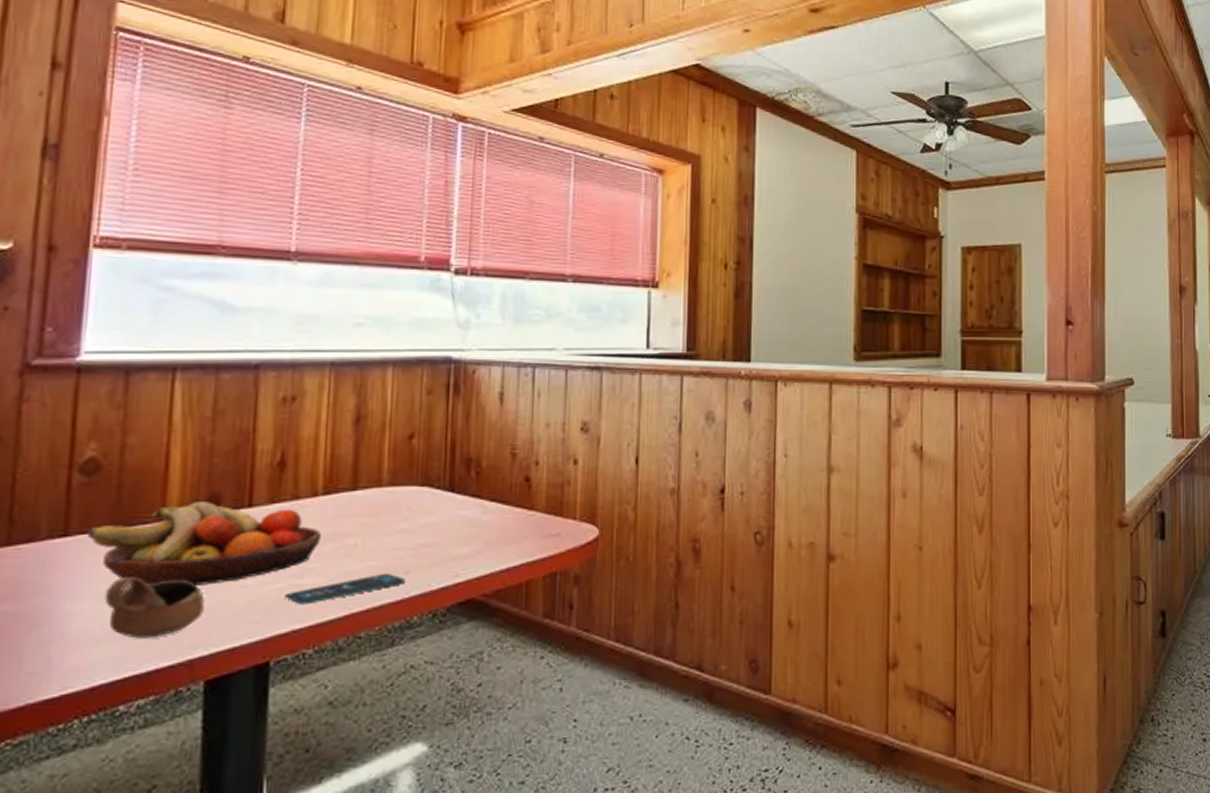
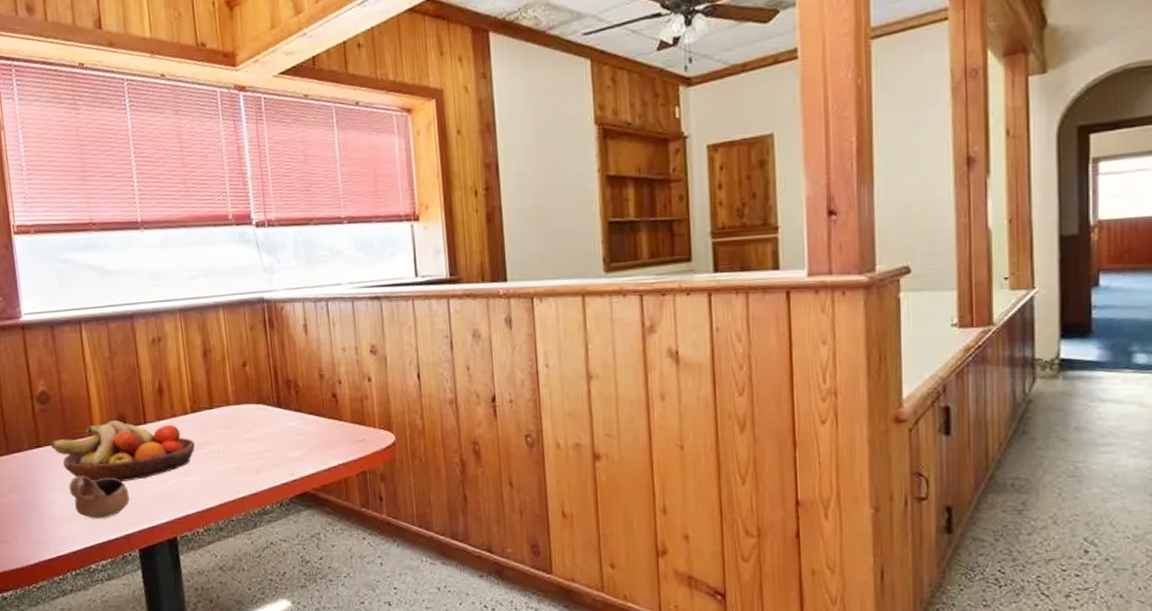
smartphone: present [284,574,405,605] -> none [178,473,257,496]

